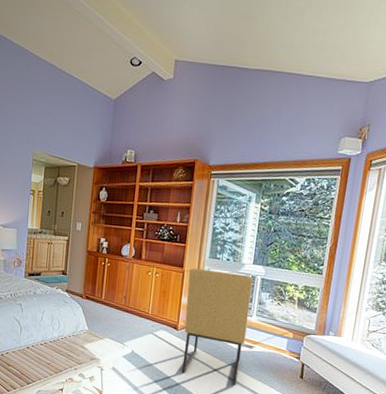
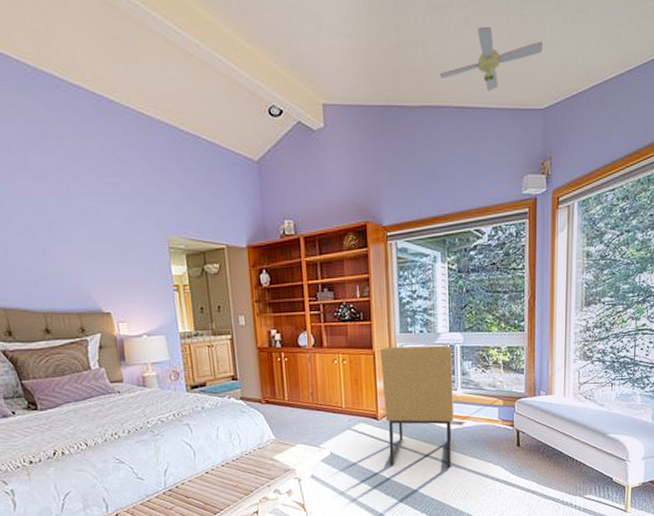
ceiling fan: none [278,9,376,64] -> present [439,27,544,92]

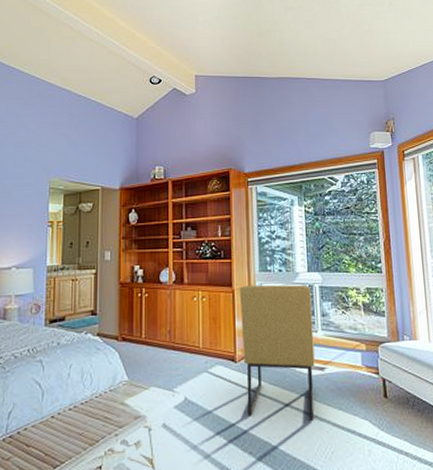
ceiling fan: present [439,27,544,92] -> none [293,22,379,68]

